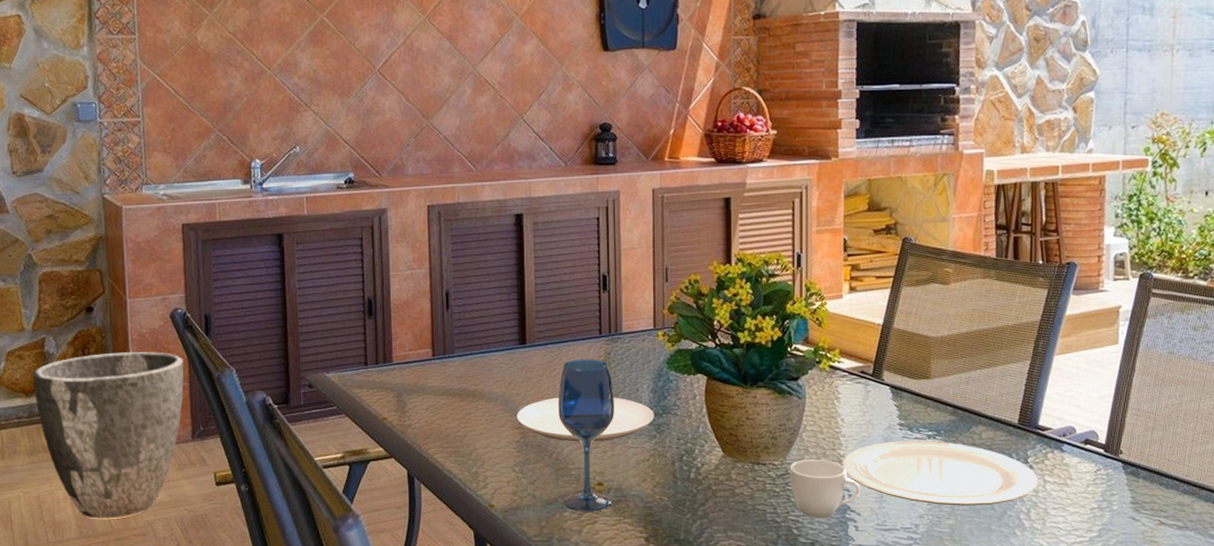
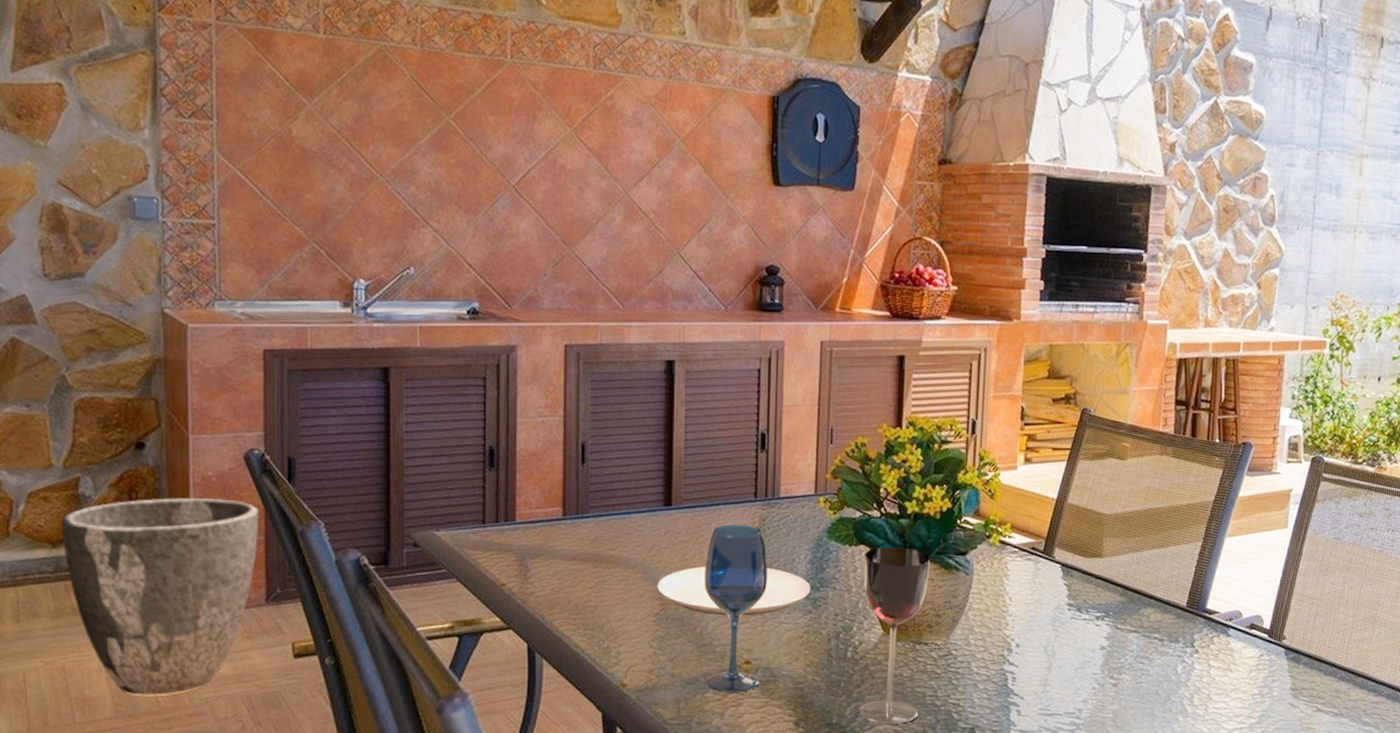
wineglass: none [702,375,765,539] -> present [859,547,931,724]
cup: present [790,459,860,519] -> none [952,639,1025,703]
plate: present [842,441,1039,506] -> none [1007,622,1204,691]

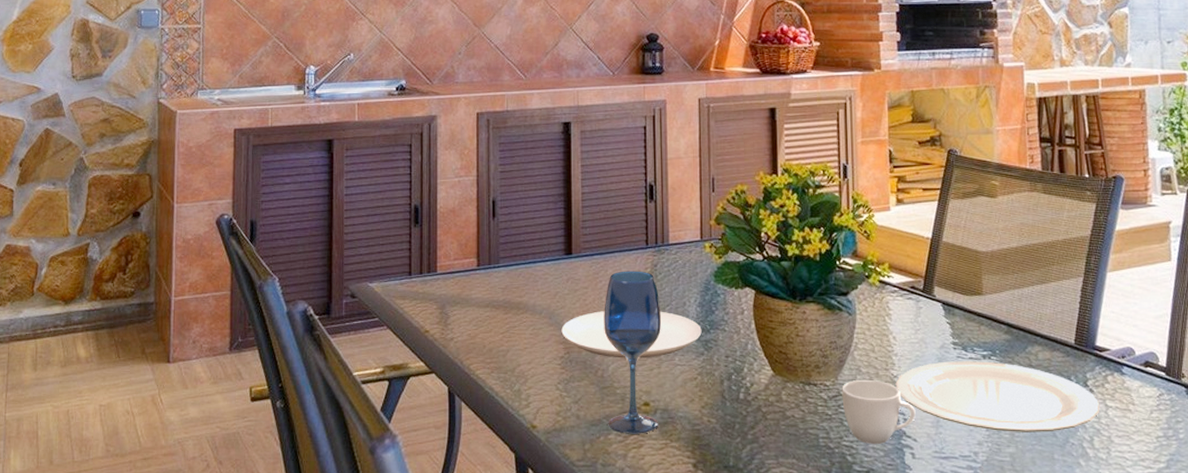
planter pot: present [62,497,259,695] -> none [73,258,226,436]
wineglass: present [859,547,931,724] -> none [750,289,814,467]
cup: none [952,639,1025,703] -> present [842,379,916,445]
plate: none [1007,622,1204,691] -> present [895,361,1100,432]

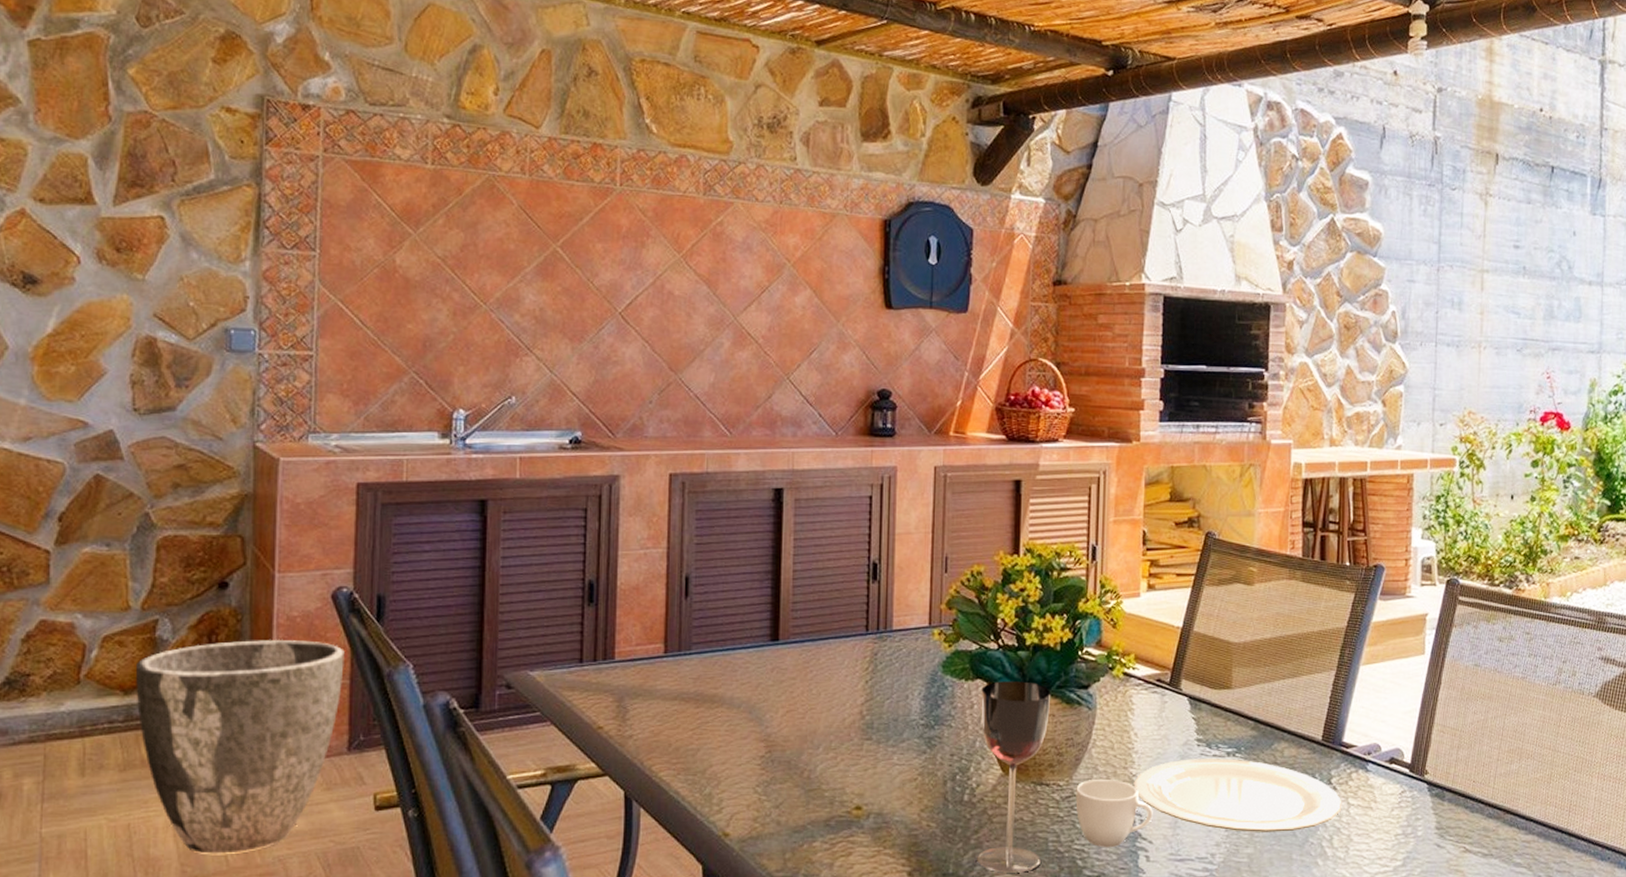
planter pot: none [73,258,226,436] -> present [136,639,345,854]
plate: present [561,311,702,358] -> none [763,705,925,758]
wineglass: present [603,271,662,434] -> none [812,660,880,841]
wineglass: none [750,289,814,467] -> present [977,681,1051,873]

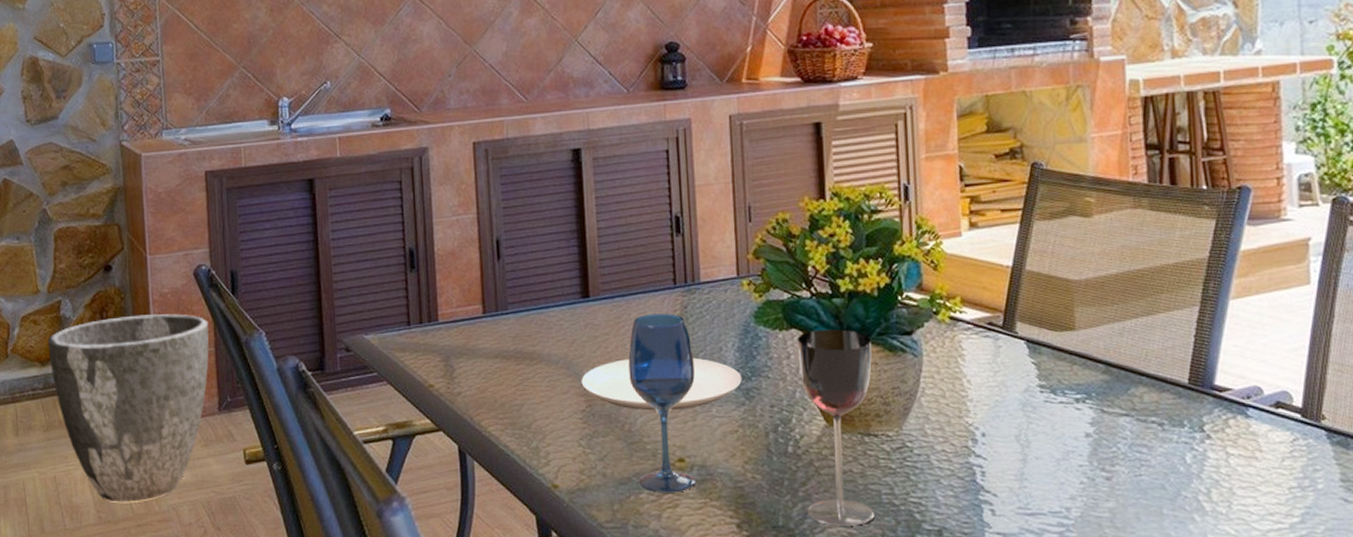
plate: none [763,705,925,758] -> present [581,357,742,411]
wineglass: none [812,660,880,841] -> present [627,313,696,493]
cup: present [1075,778,1153,848] -> none [907,428,995,501]
plate: present [1133,759,1342,832] -> none [970,405,1220,485]

